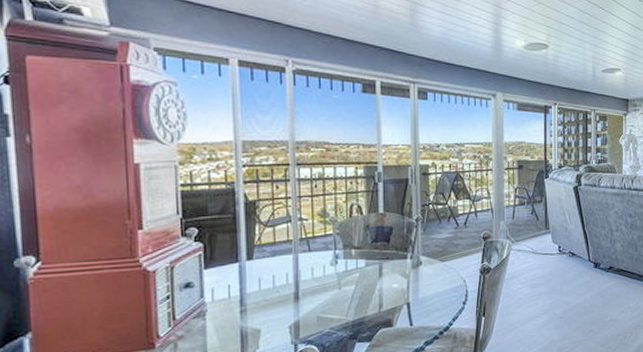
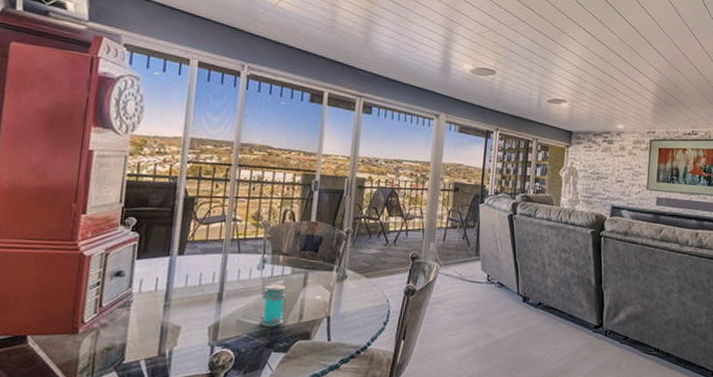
jar: none [339,278,364,320] -> present [260,284,286,327]

